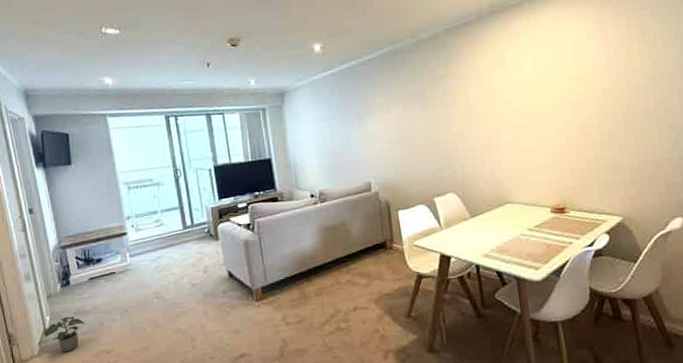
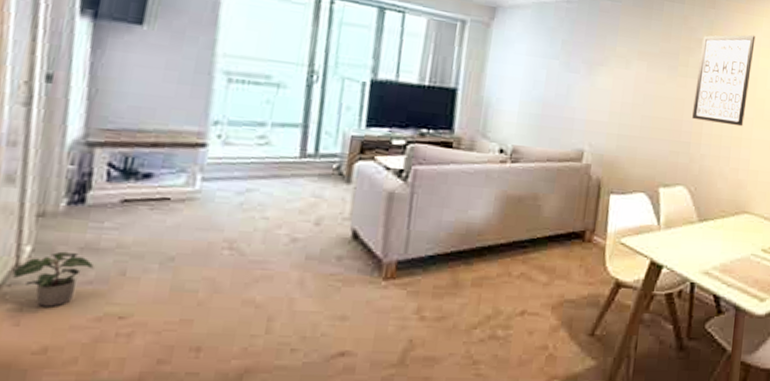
wall art: none [442,60,490,140] -> present [692,34,756,127]

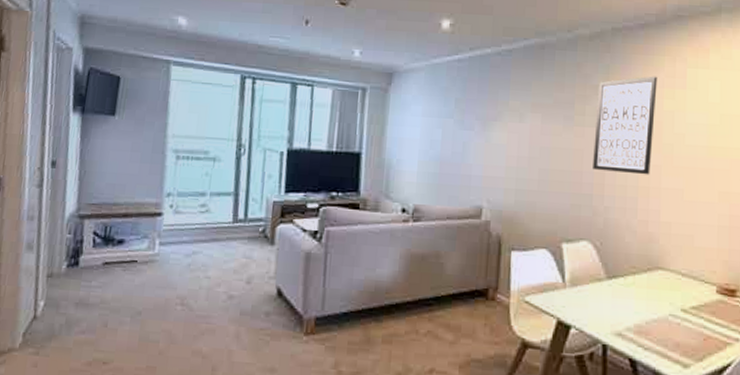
potted plant: present [13,251,95,307] -> none [32,305,86,353]

